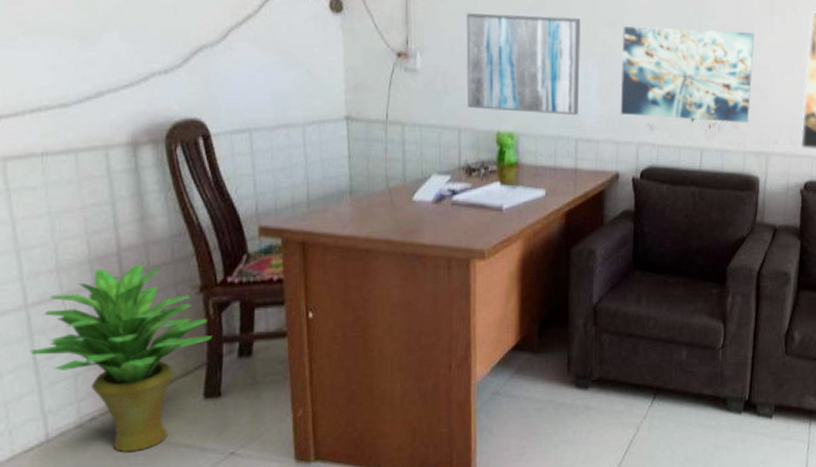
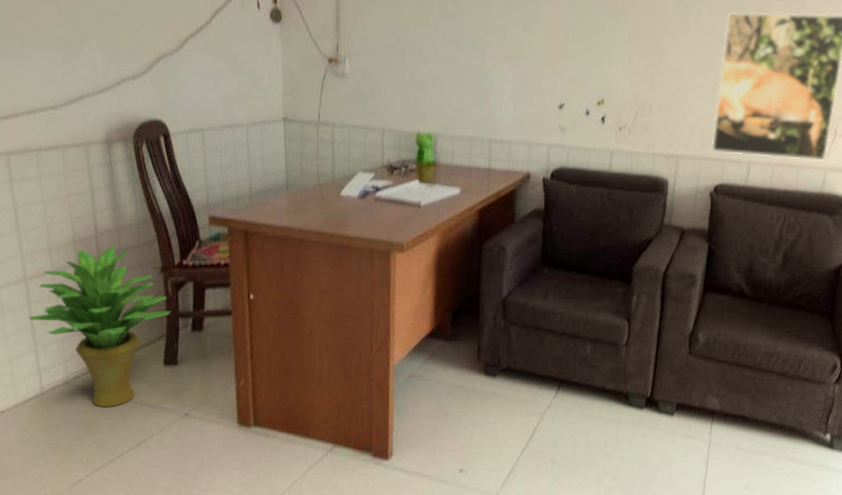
wall art: present [466,13,580,116] -> none [390,20,497,118]
wall art: present [620,26,755,123] -> none [533,31,668,126]

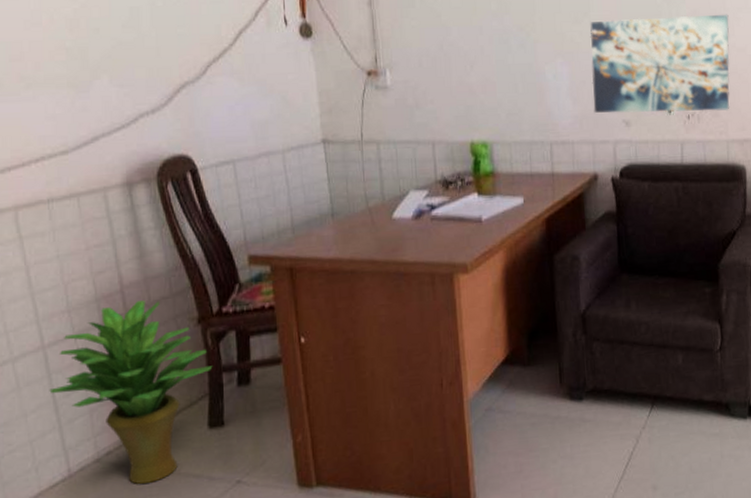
wall art: none [533,31,668,126] -> present [590,14,730,113]

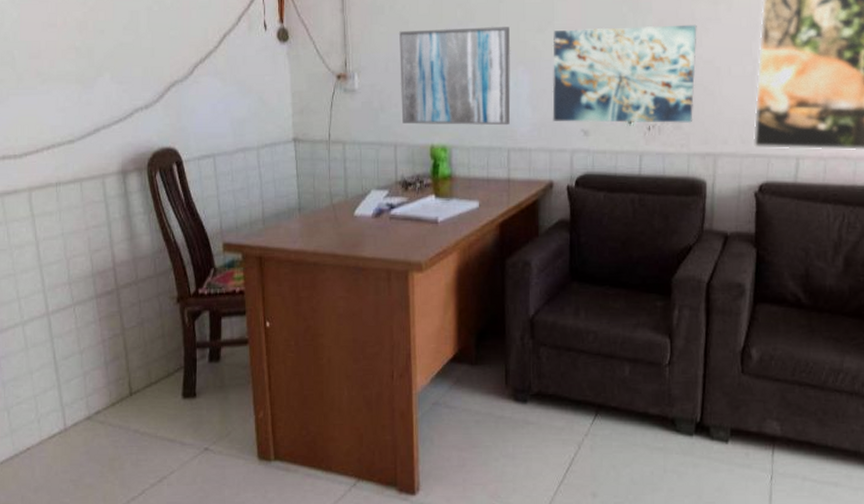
potted plant: present [49,301,213,484] -> none [51,278,188,442]
wall art: none [432,19,551,121] -> present [399,27,511,126]

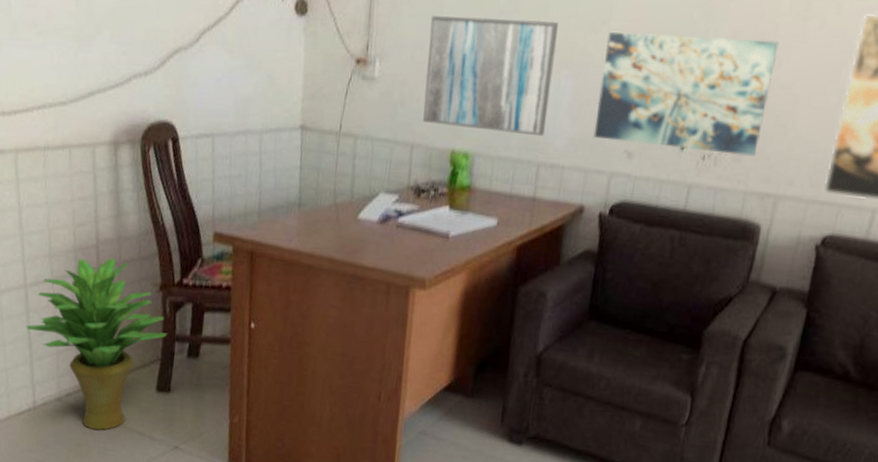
potted plant: none [51,278,188,442] -> present [26,258,168,430]

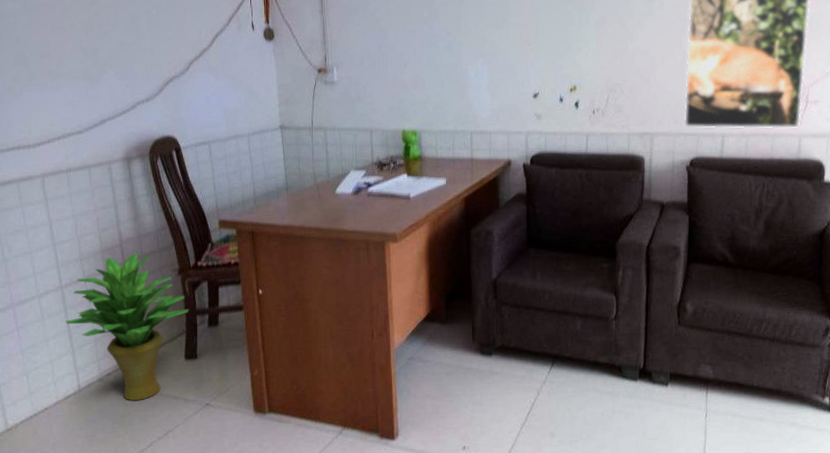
wall art: present [423,16,558,137] -> none [373,24,472,112]
wall art: present [593,32,779,156] -> none [508,20,634,108]

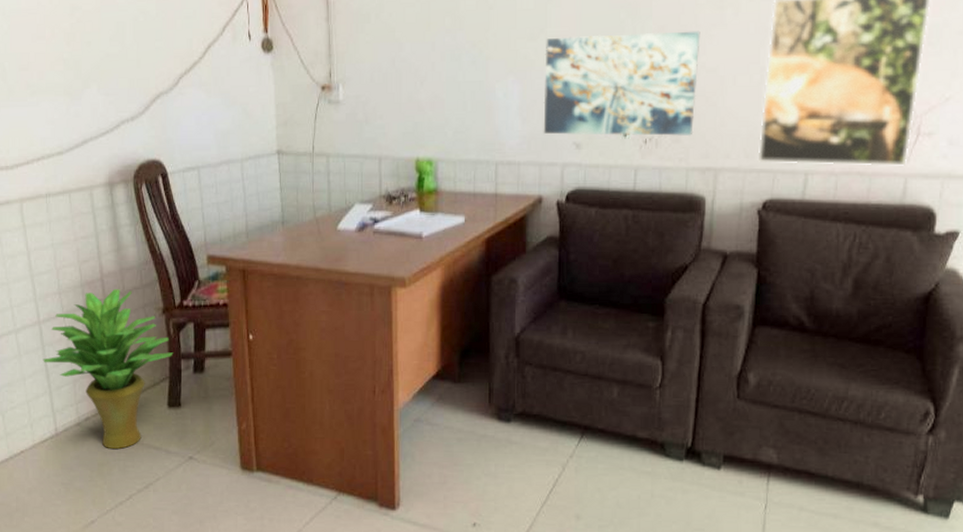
wall art: none [508,20,634,108] -> present [543,31,700,136]

